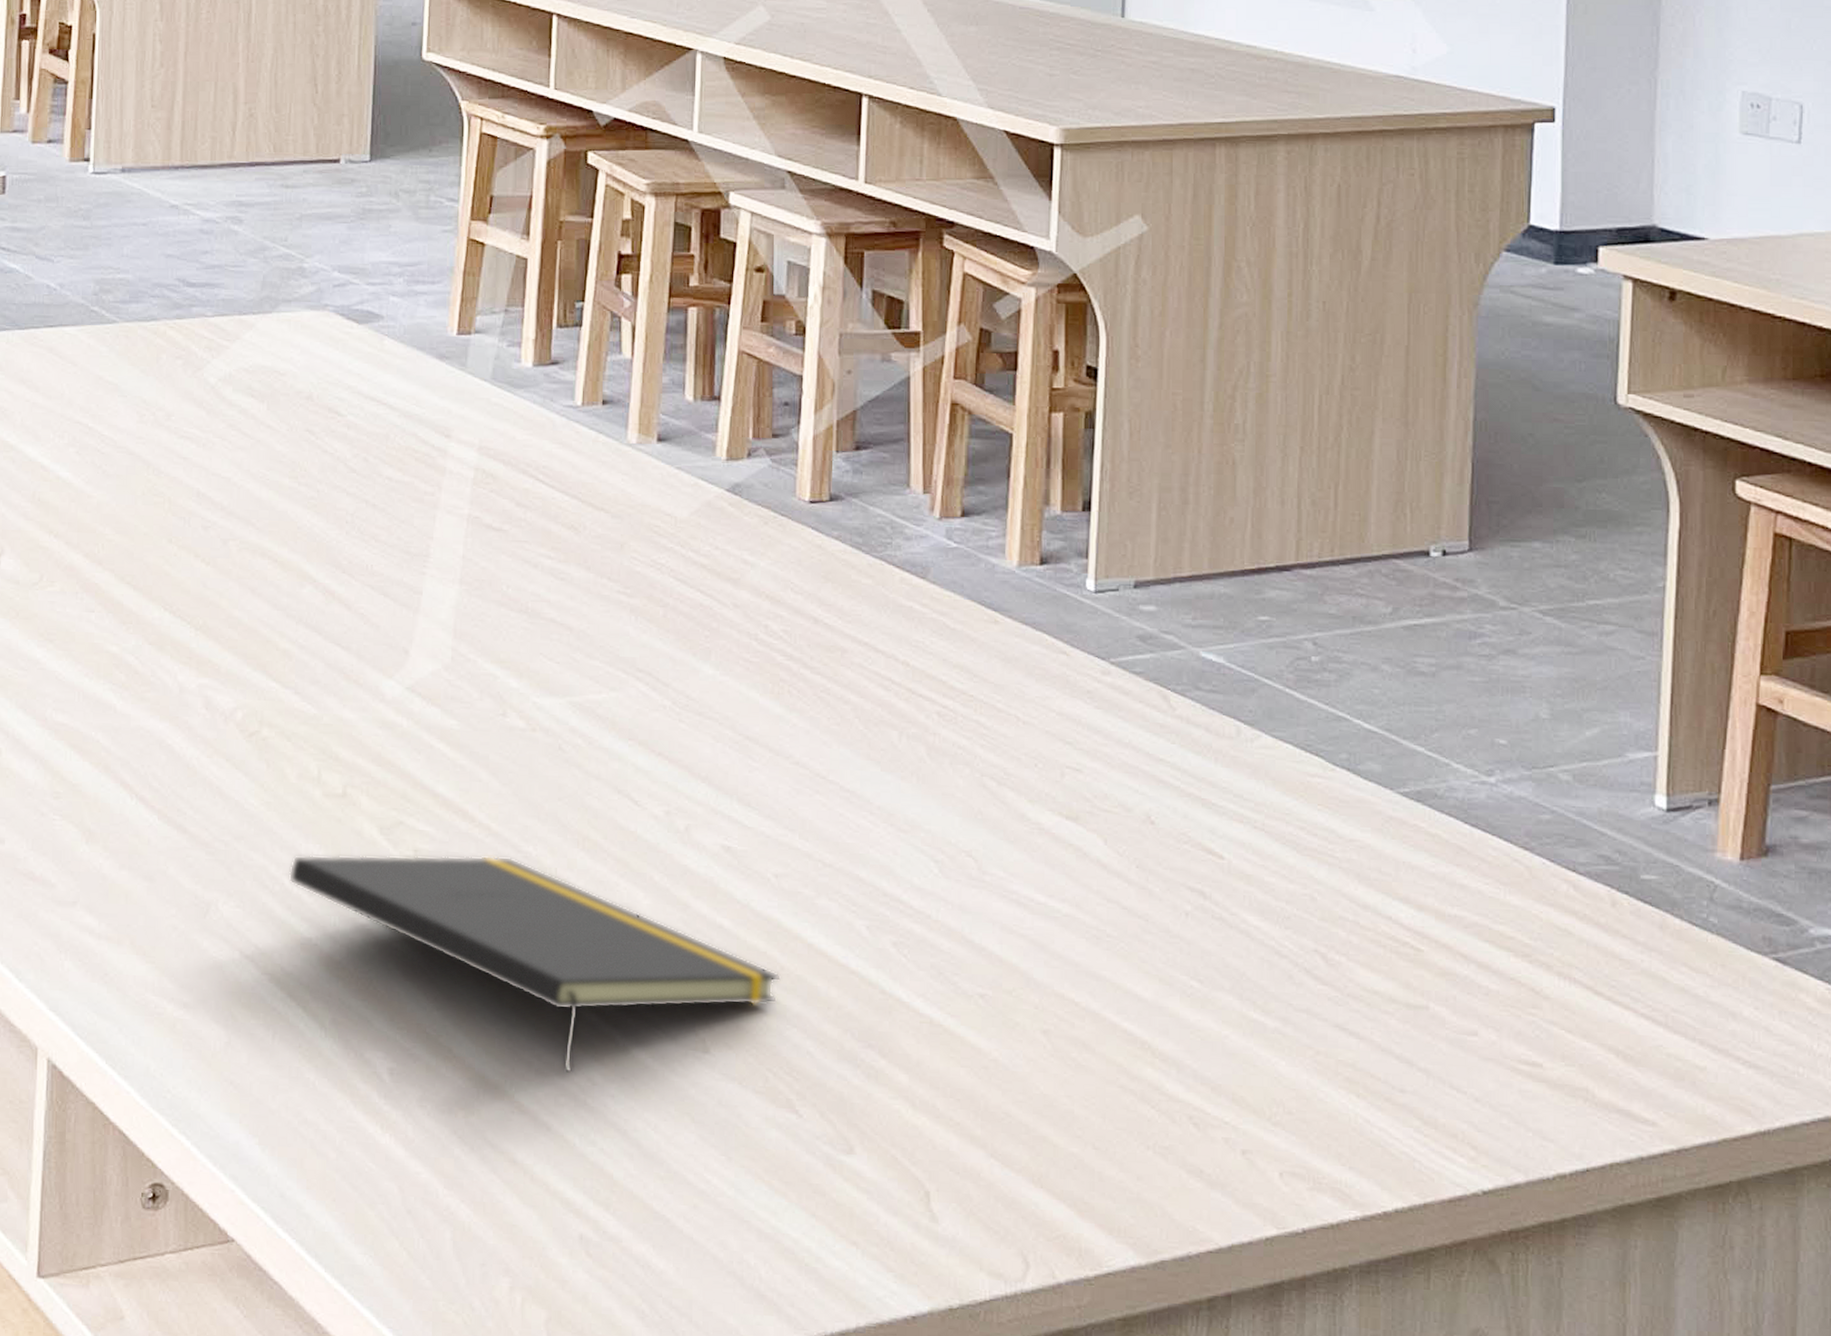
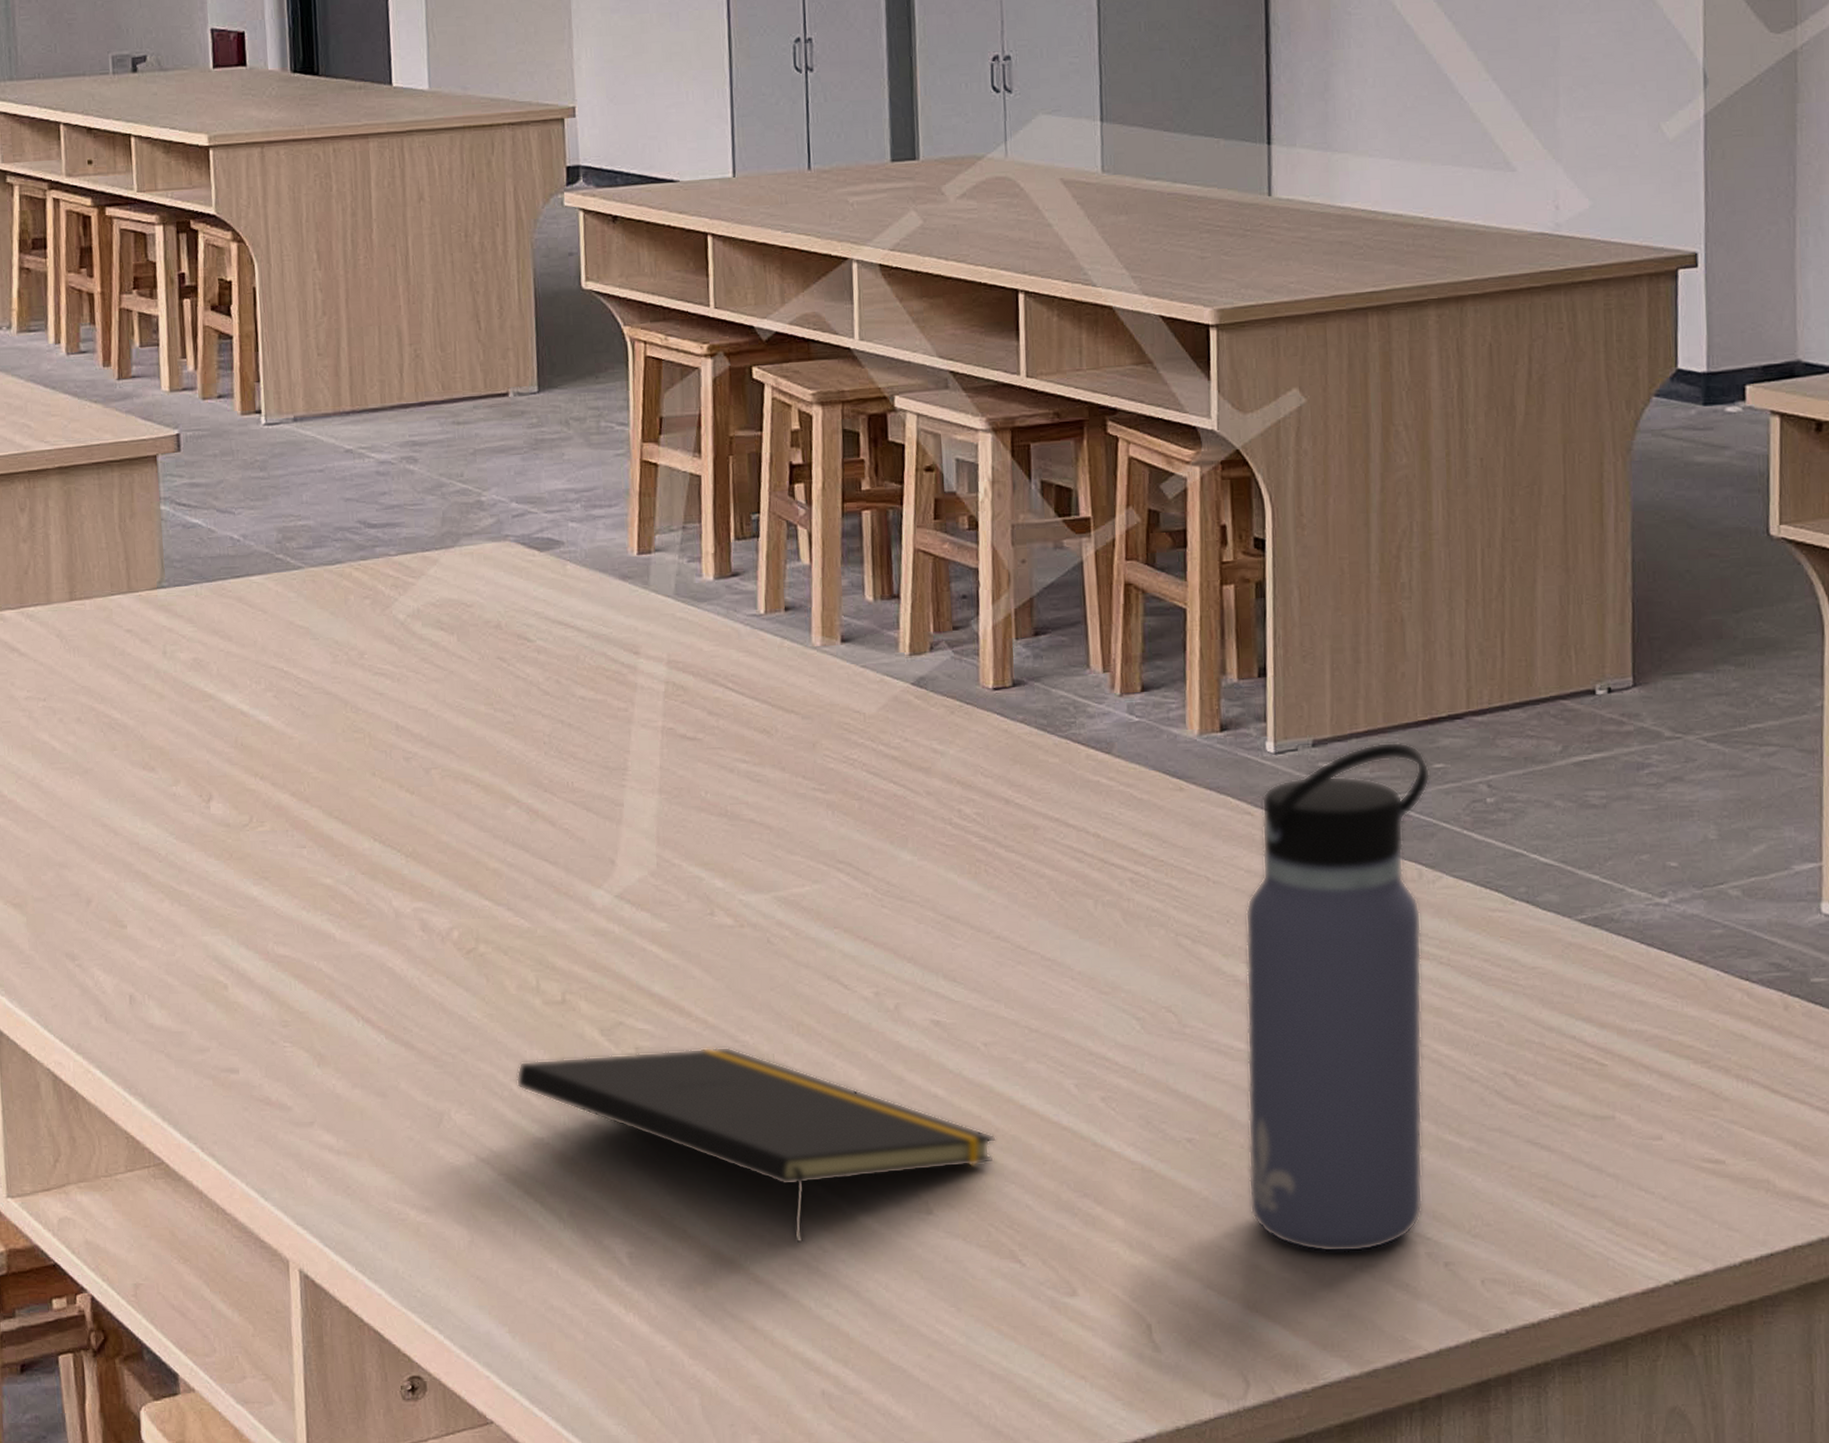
water bottle: none [1041,589,1255,1131] -> present [1245,742,1431,1253]

